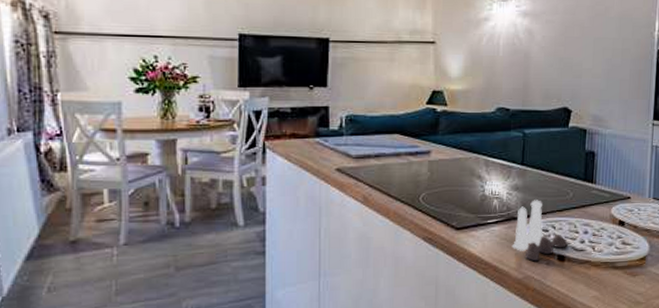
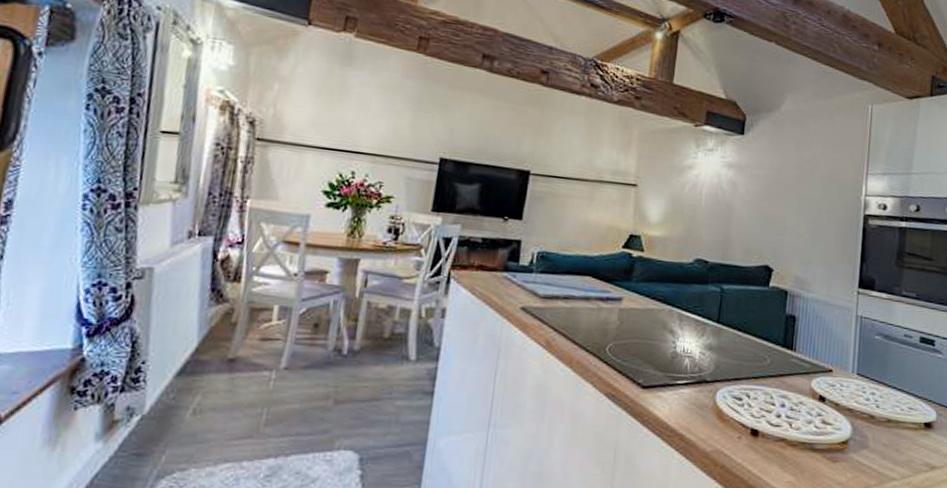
salt and pepper shaker set: present [511,200,568,262] -> none [701,363,763,434]

